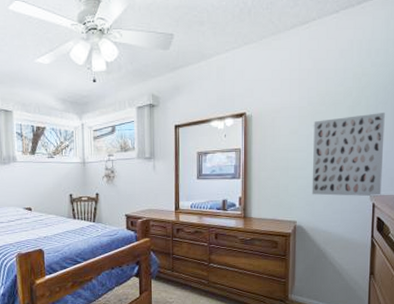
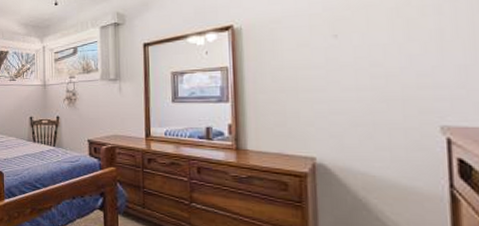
wall art: present [312,113,385,197] -> none [334,13,462,129]

